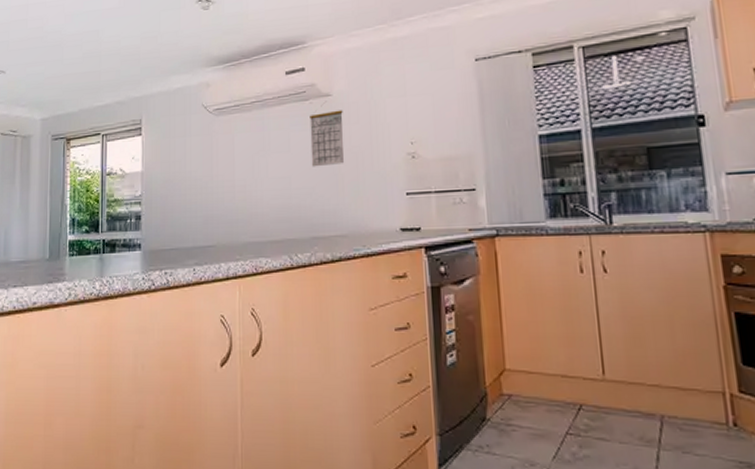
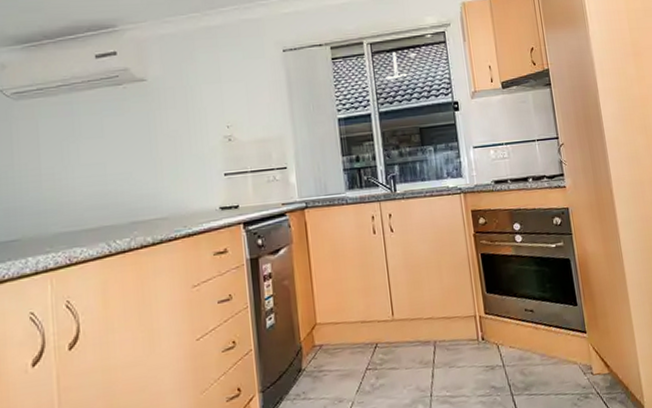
calendar: present [309,101,344,167] -> none [124,86,161,152]

